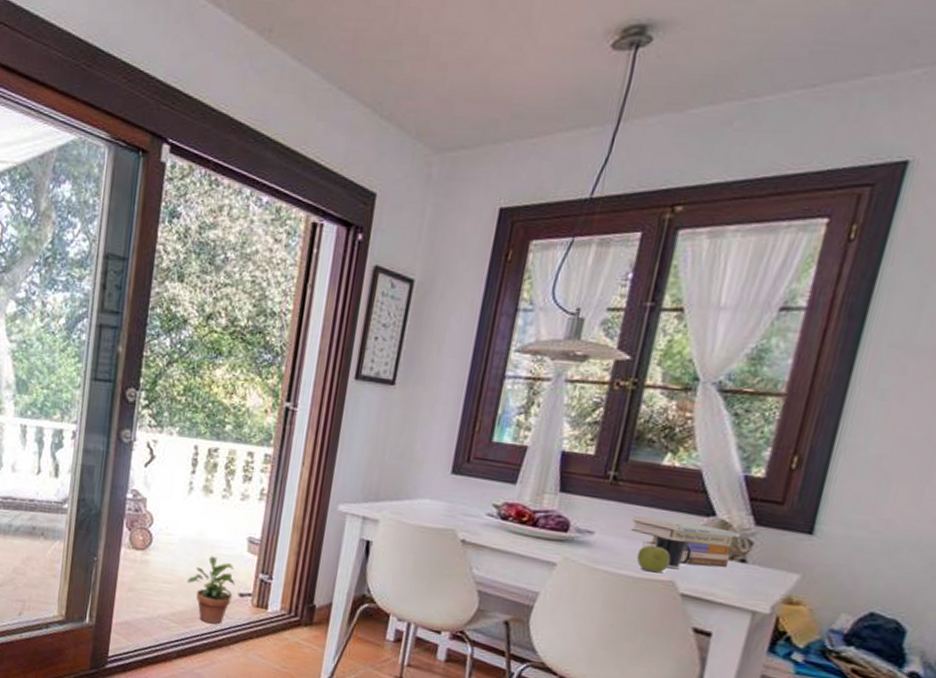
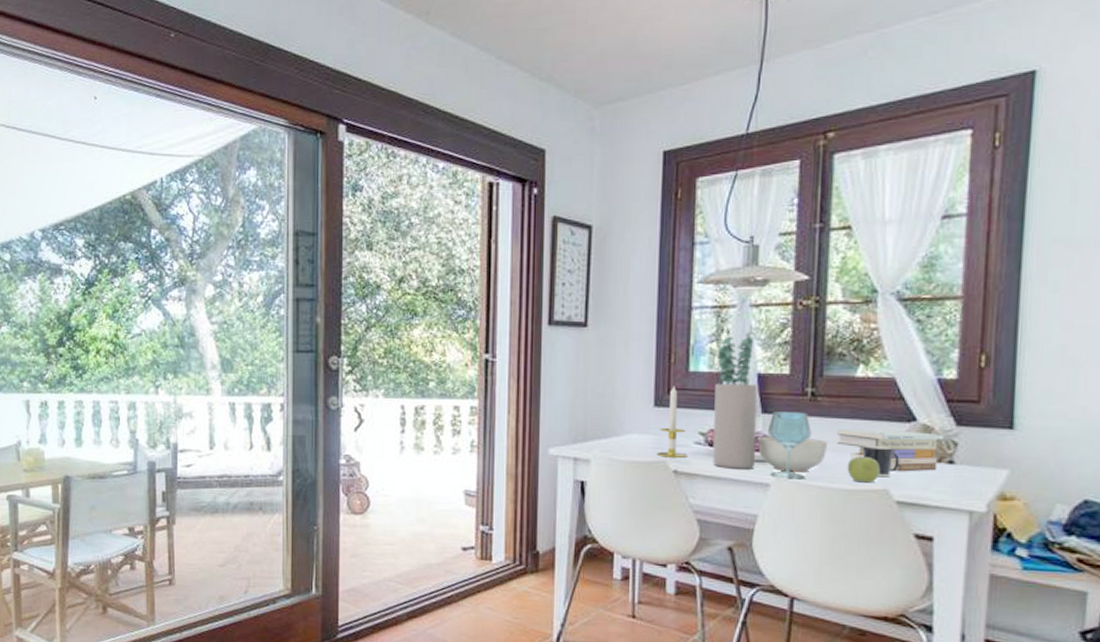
potted plant: present [186,556,235,625] -> none [408,512,456,582]
candle: none [446,454,480,528] -> present [656,386,687,458]
vase: none [502,400,567,547] -> present [712,325,758,469]
bowl: none [550,515,623,556] -> present [757,436,829,472]
wine glass: none [558,491,608,562] -> present [767,412,811,480]

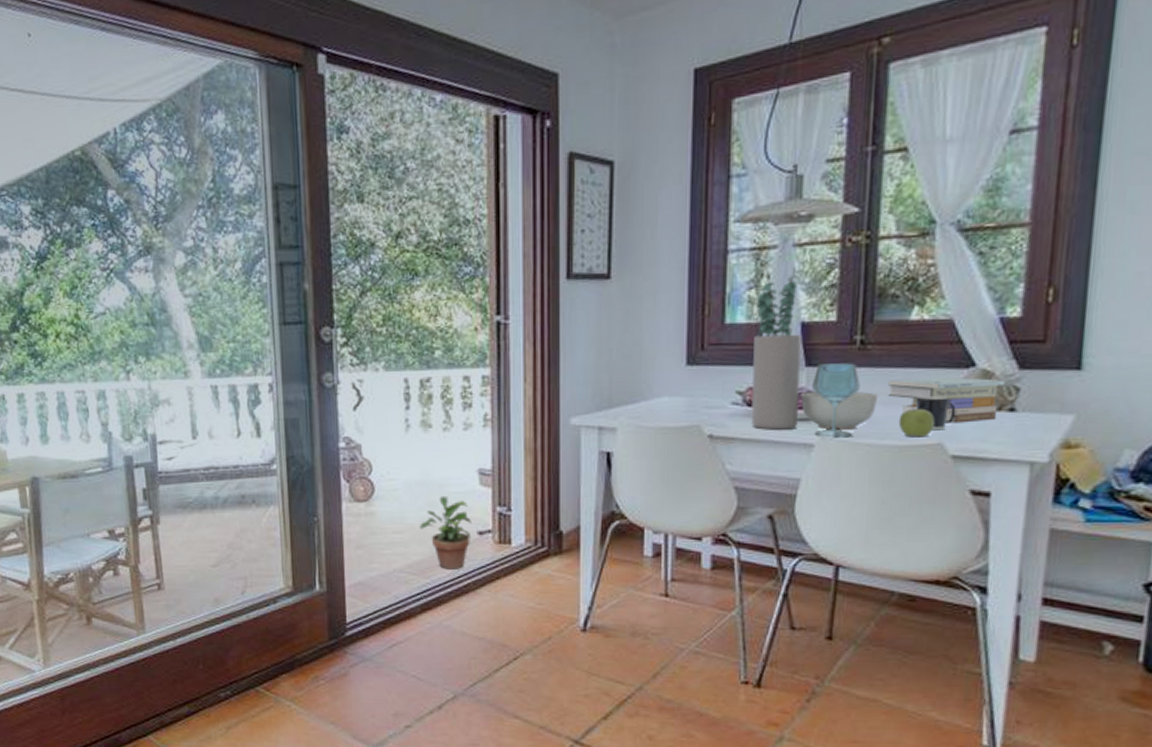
potted plant: none [408,512,456,582] -> present [418,495,472,569]
candle: present [656,386,687,458] -> none [689,341,723,421]

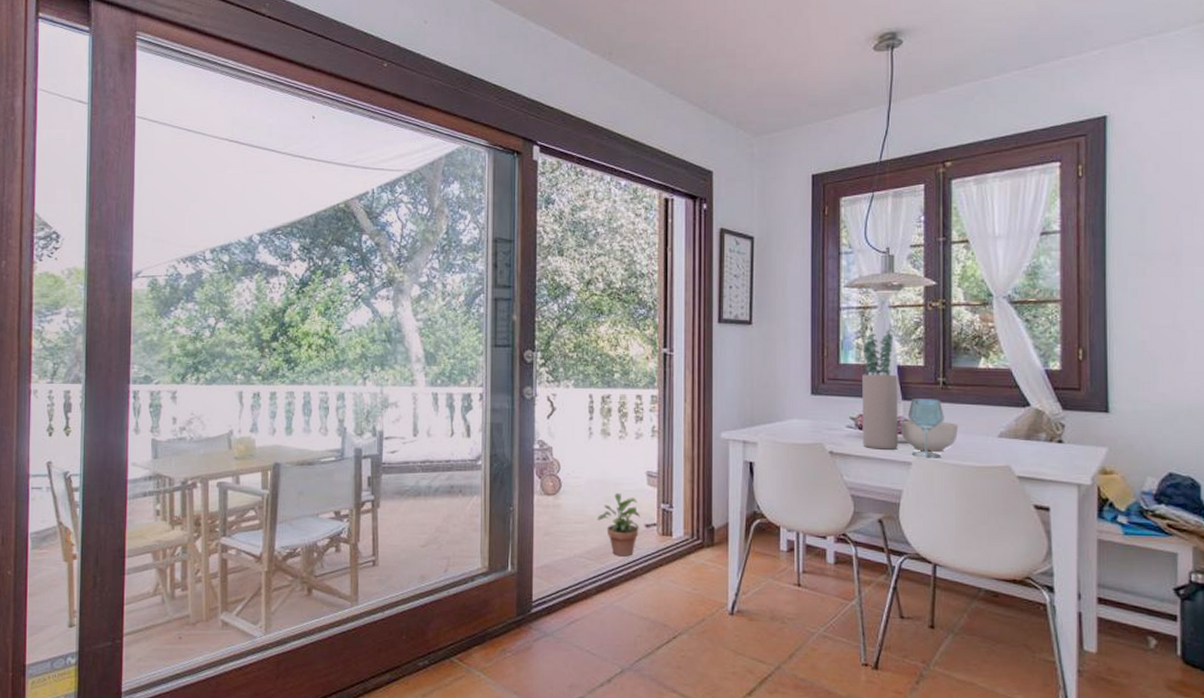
books: present [887,377,1006,424] -> none [966,413,1053,451]
fruit: present [898,407,936,437] -> none [975,436,1003,461]
mug: present [915,396,956,431] -> none [987,428,1018,456]

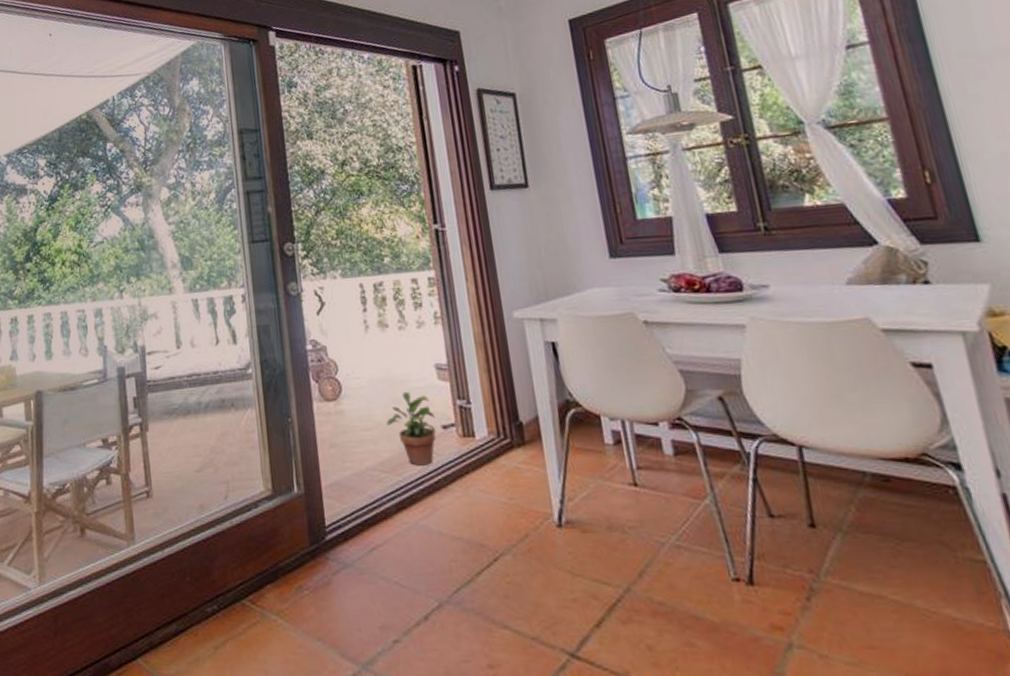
vase: present [862,323,898,450] -> none [661,168,725,314]
bowl: present [899,420,959,452] -> none [721,273,796,310]
wine glass: present [907,399,944,458] -> none [728,247,779,318]

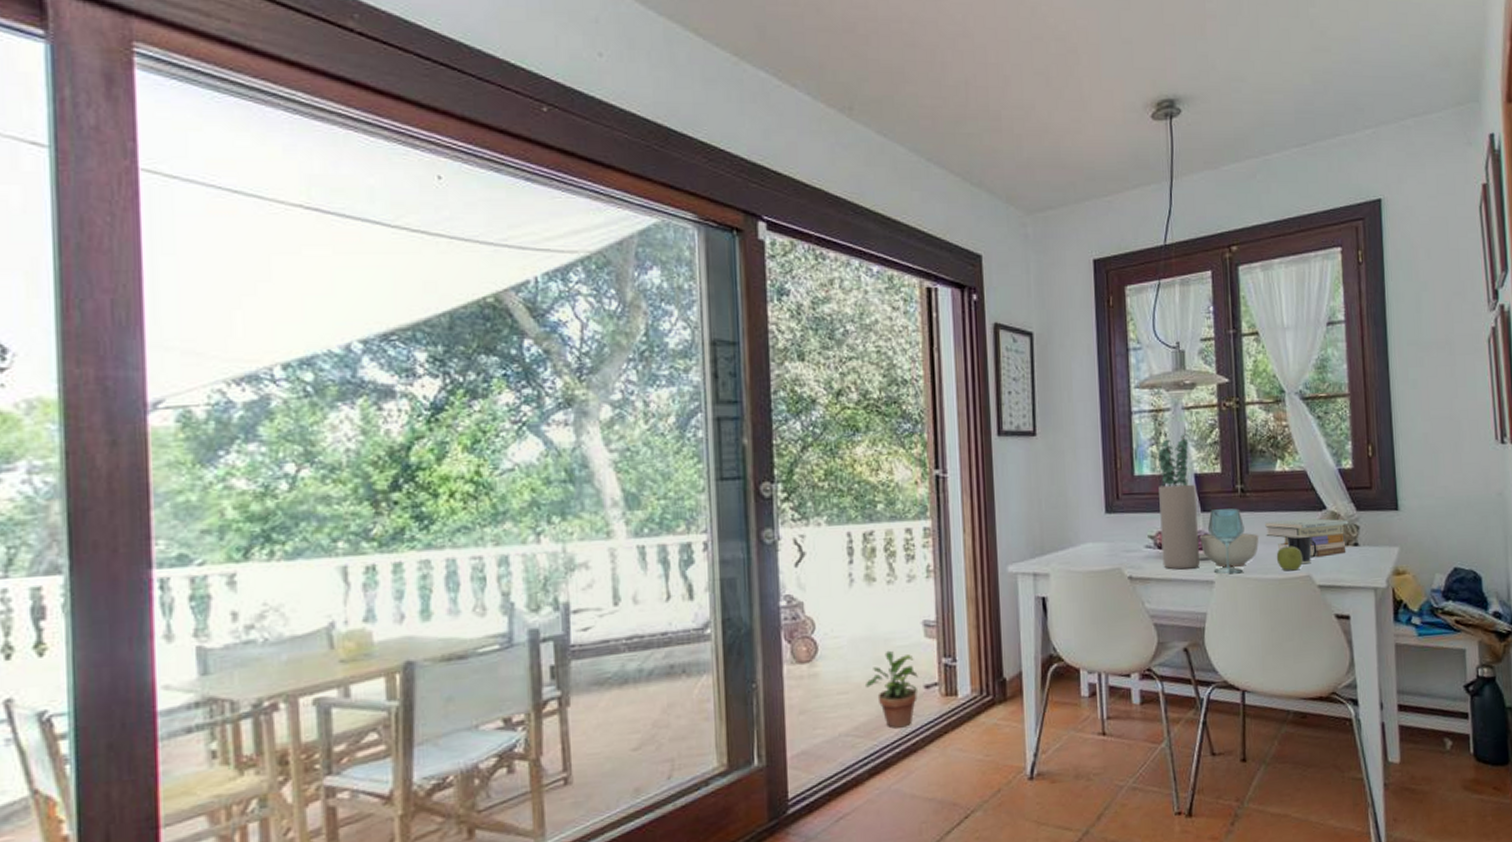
vase: none [661,168,725,314] -> present [1158,427,1200,570]
bowl: none [721,273,796,310] -> present [1199,533,1259,567]
wine glass: none [728,247,779,318] -> present [1207,508,1245,574]
books: none [800,254,913,298] -> present [1265,518,1349,558]
fruit: none [819,284,857,314] -> present [1276,544,1303,571]
mug: none [830,273,874,306] -> present [1287,535,1317,564]

